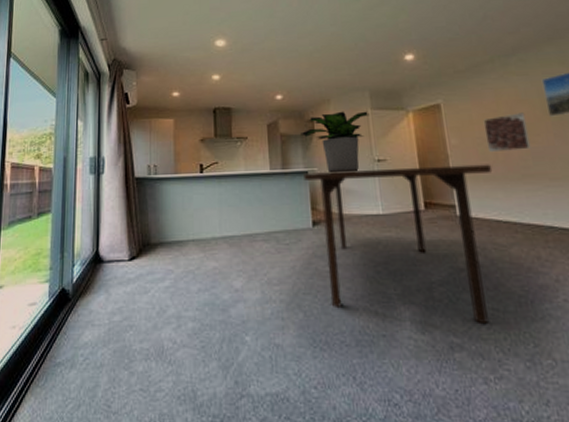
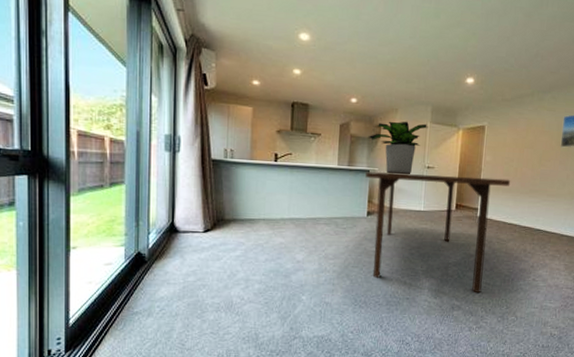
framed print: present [483,112,531,153] -> none [511,141,544,171]

